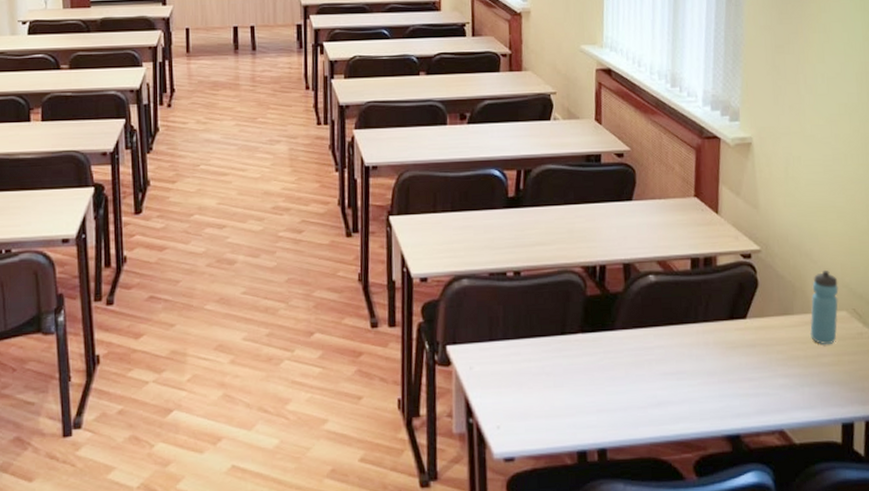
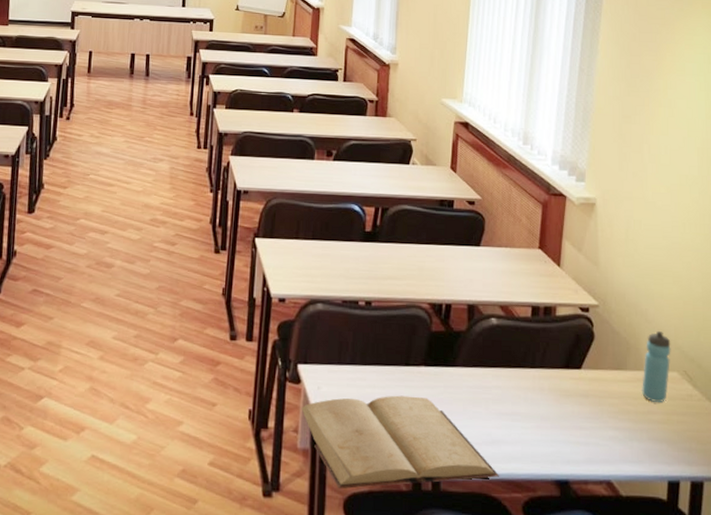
book: none [454,365,669,471] -> present [301,395,500,489]

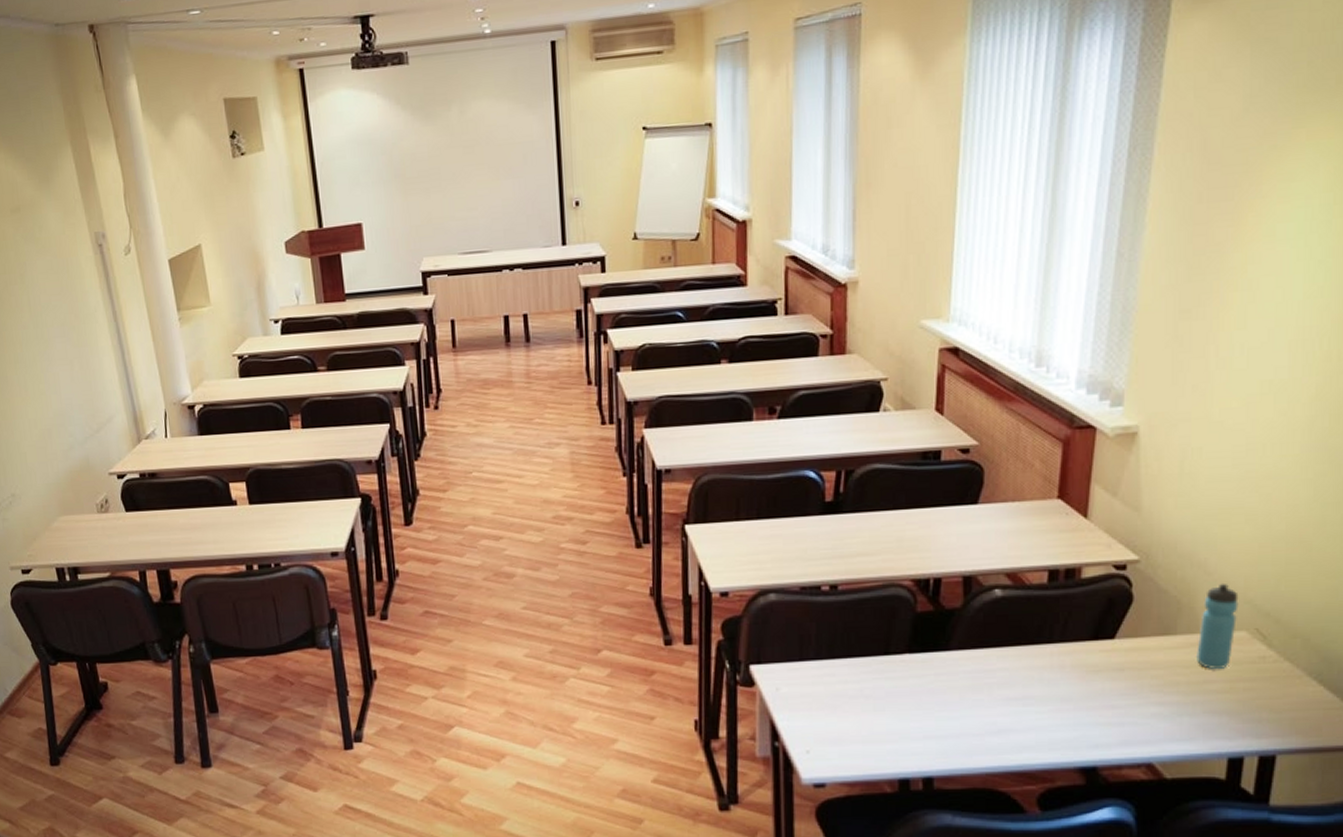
book: present [301,395,500,489] -> none [757,688,1009,797]

